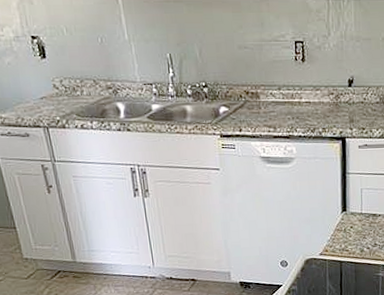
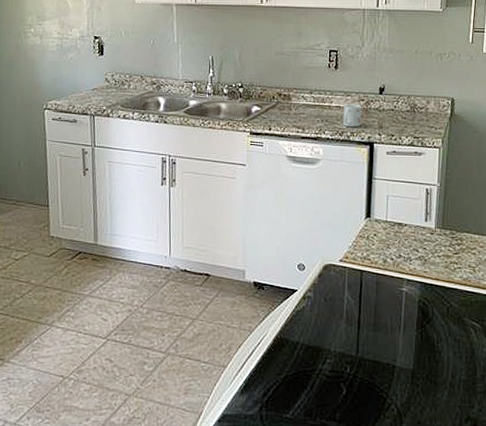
mug: none [313,99,332,122] -> present [343,104,362,127]

